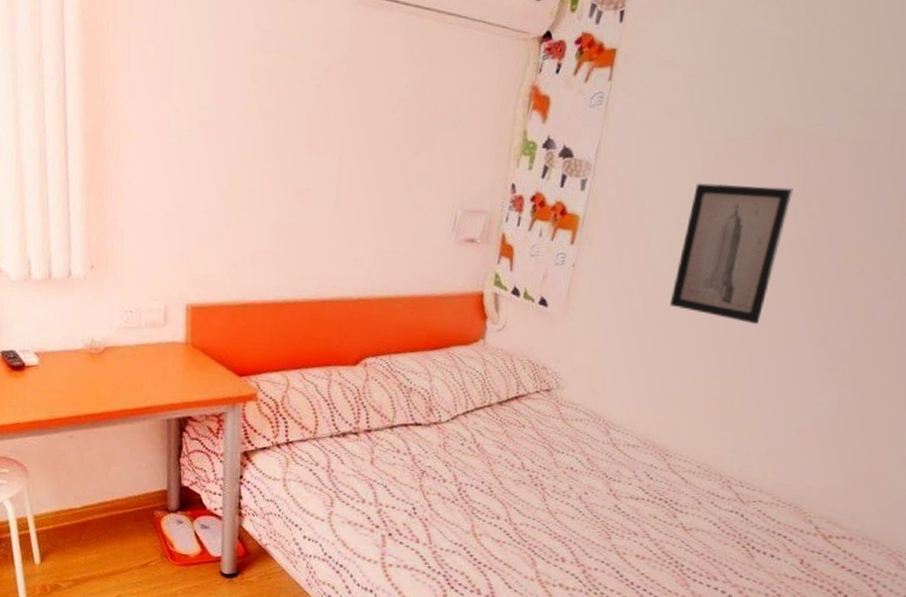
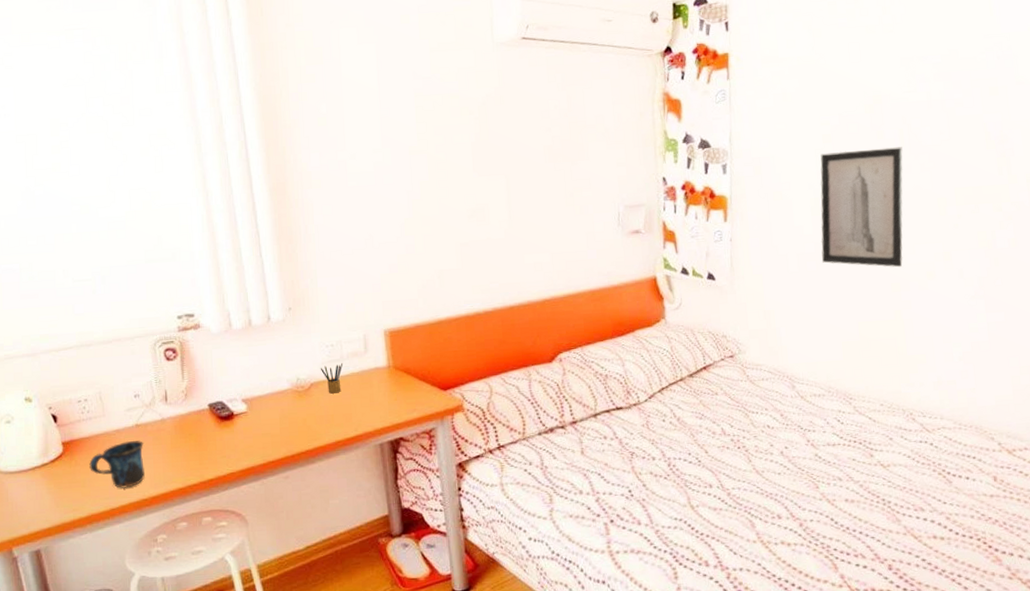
pencil box: none [116,331,141,362] -> present [320,363,344,394]

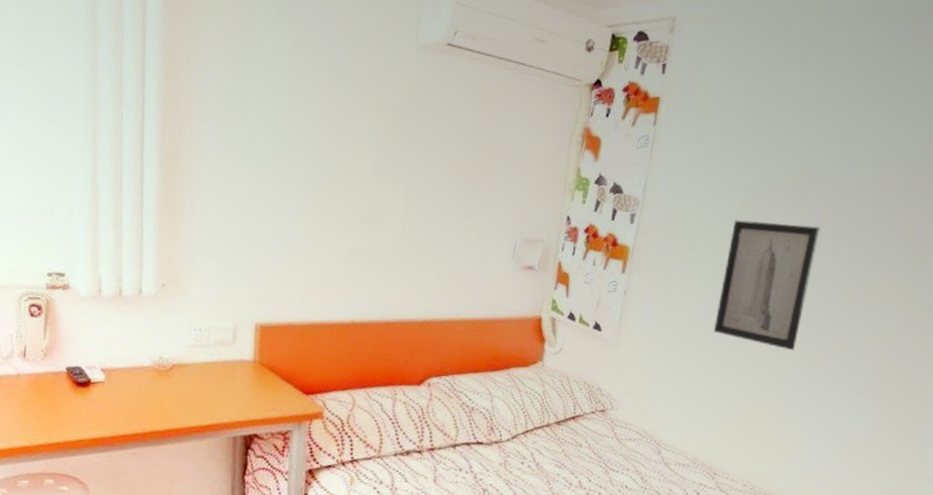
pencil box: present [320,363,344,394] -> none [184,349,209,379]

